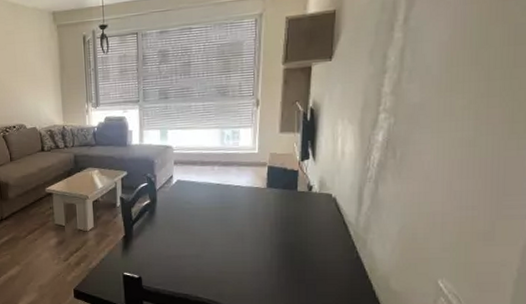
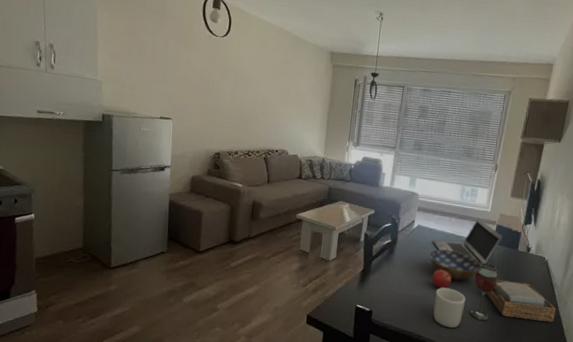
bowl: none [194,202,256,234] -> present [428,249,482,281]
laptop: none [196,162,277,213] -> present [432,218,503,265]
fruit: none [201,223,225,245] -> present [431,269,452,289]
mug: none [208,242,245,285] -> present [433,287,466,329]
wineglass: none [250,210,278,273] -> present [470,263,498,321]
napkin holder: none [266,225,353,266] -> present [486,280,556,323]

